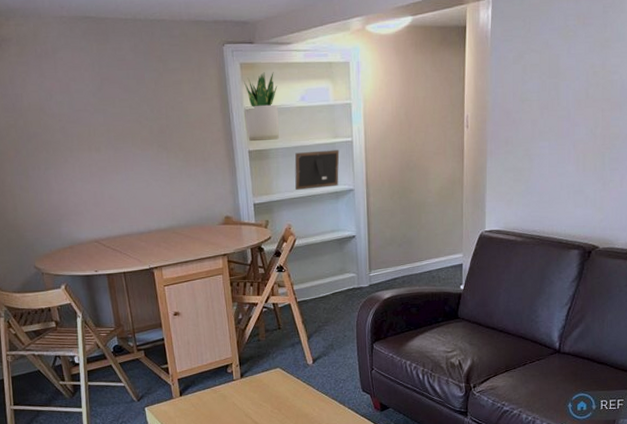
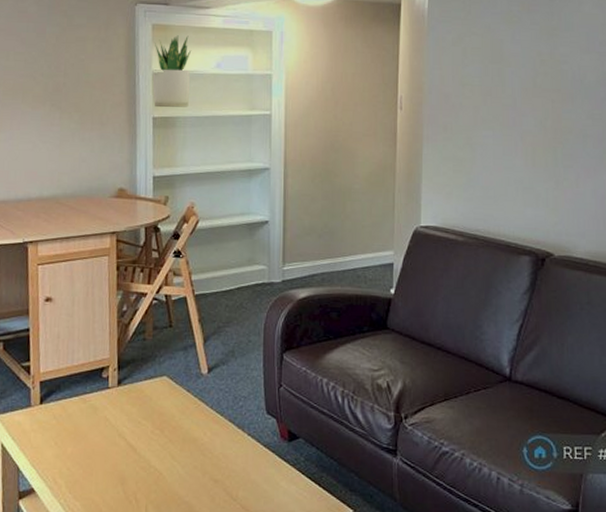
picture frame: present [294,150,340,190] -> none [203,122,256,165]

